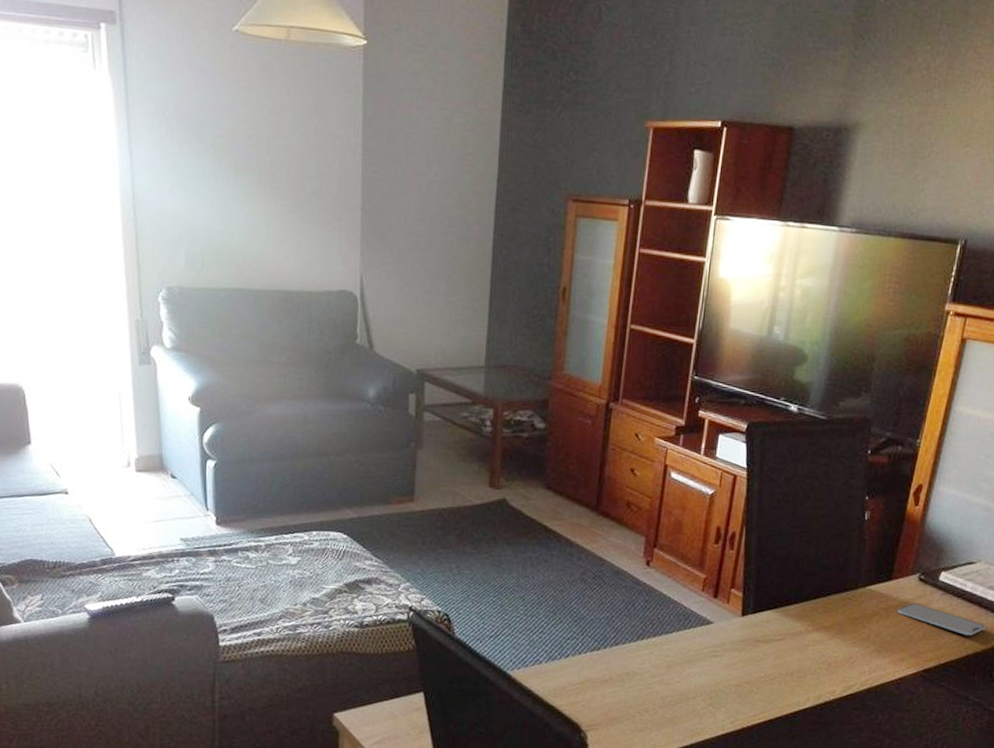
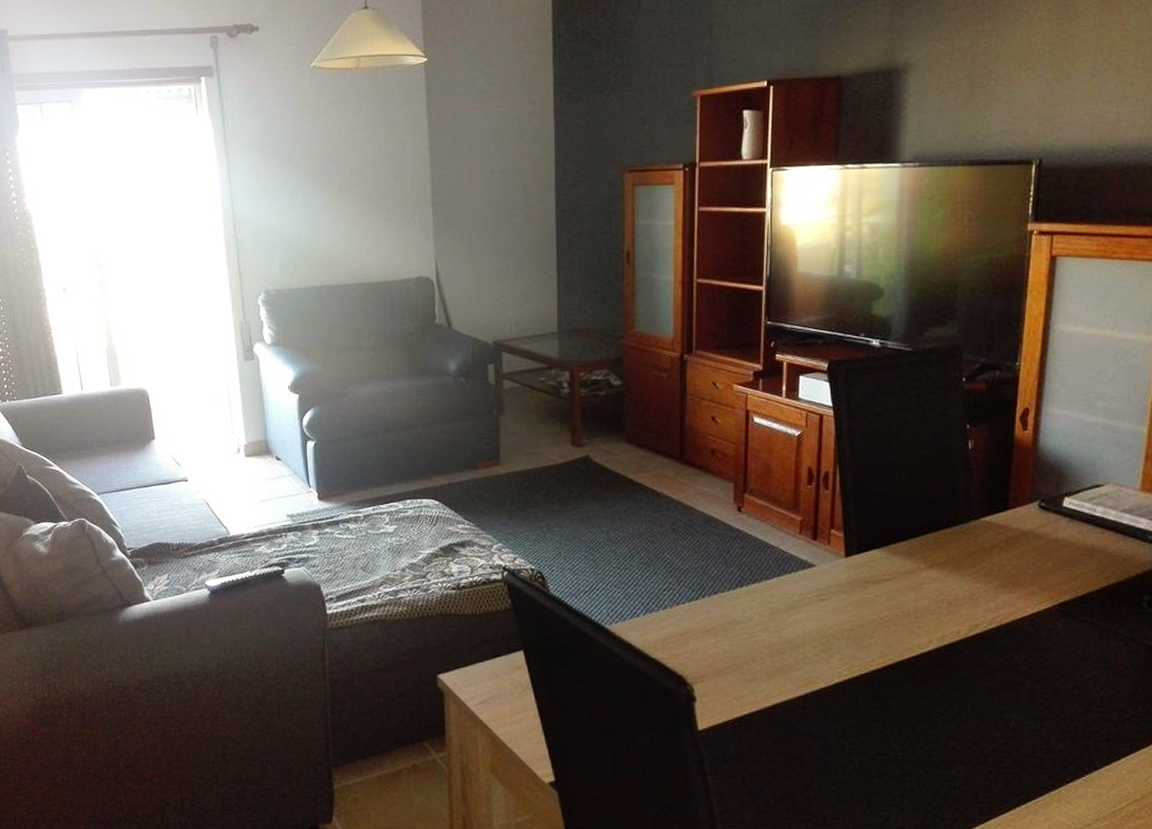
smartphone: present [898,603,985,635] -> none [1020,532,1125,563]

